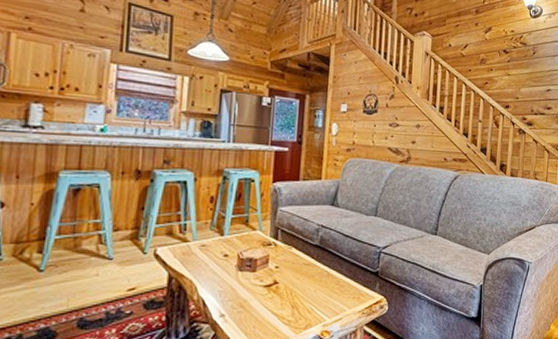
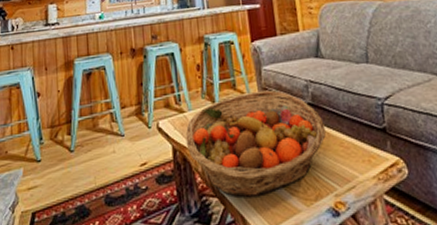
fruit basket: none [184,229,327,324] -> present [185,90,326,197]

